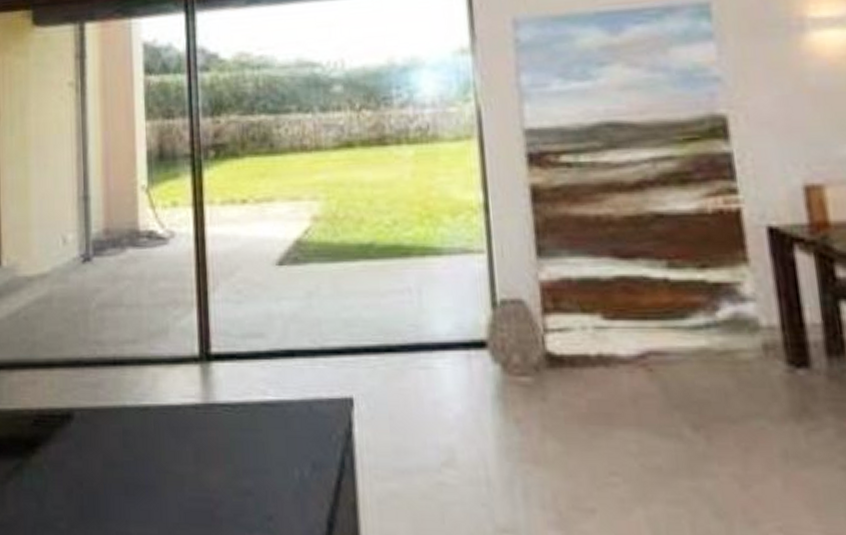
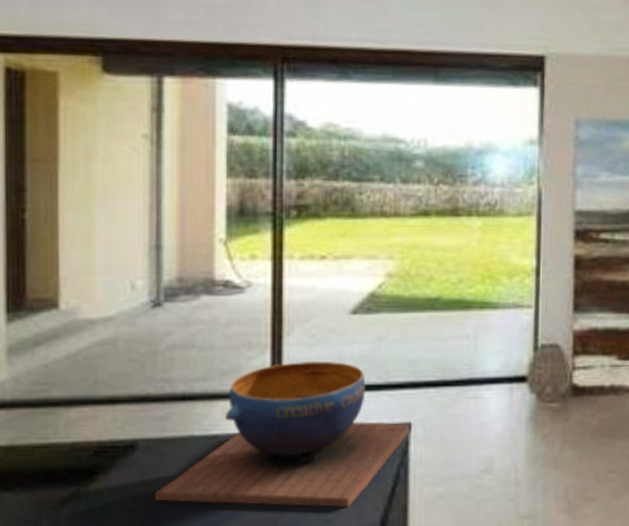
decorative bowl: none [90,321,351,501] -> present [154,361,409,507]

